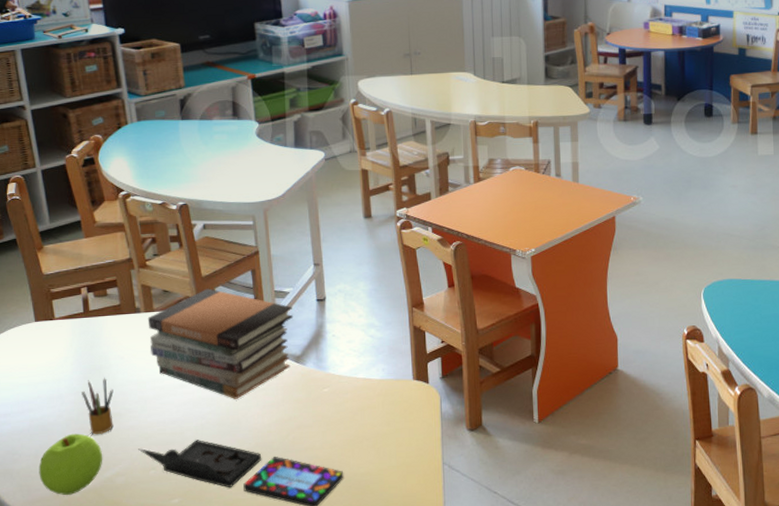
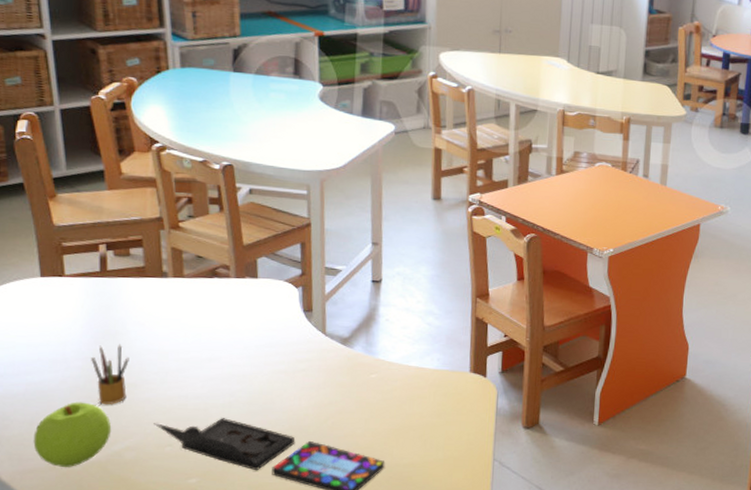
book stack: present [147,288,294,399] -> none [176,258,344,378]

